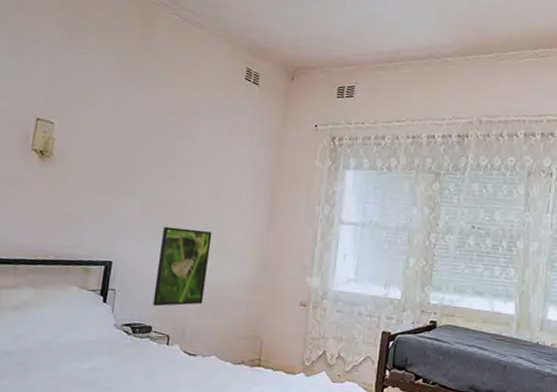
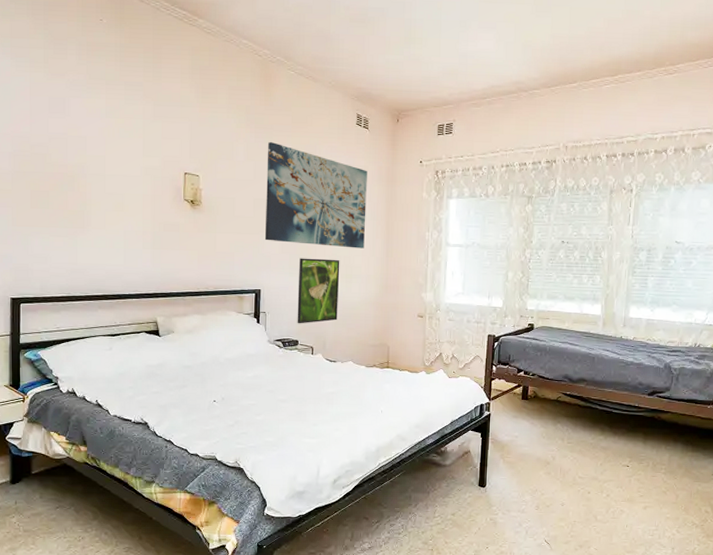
wall art: none [124,91,254,220] -> present [264,142,367,249]

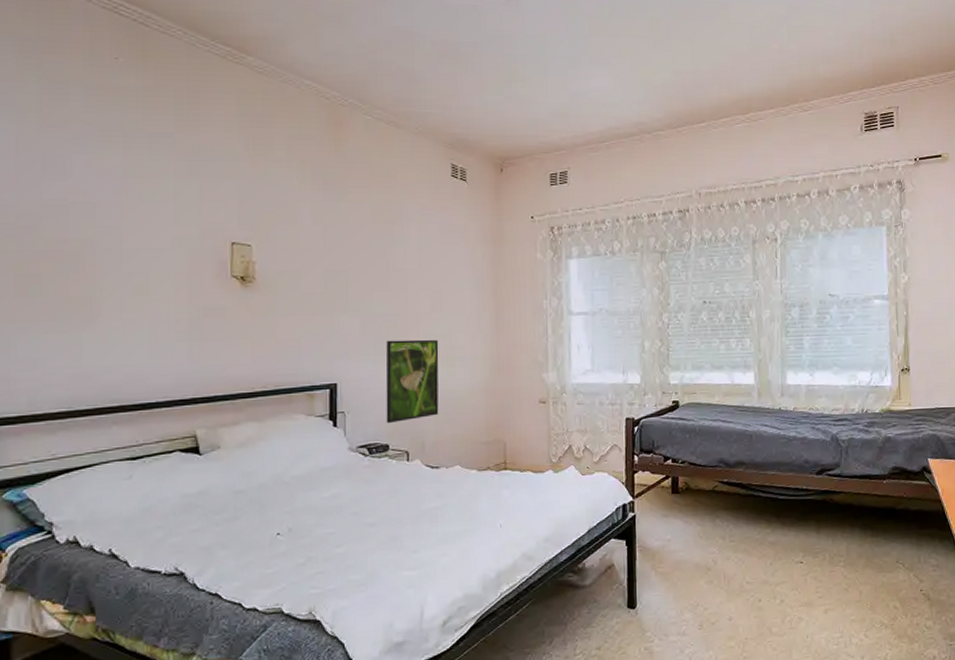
wall art: present [264,142,367,249] -> none [340,201,469,325]

